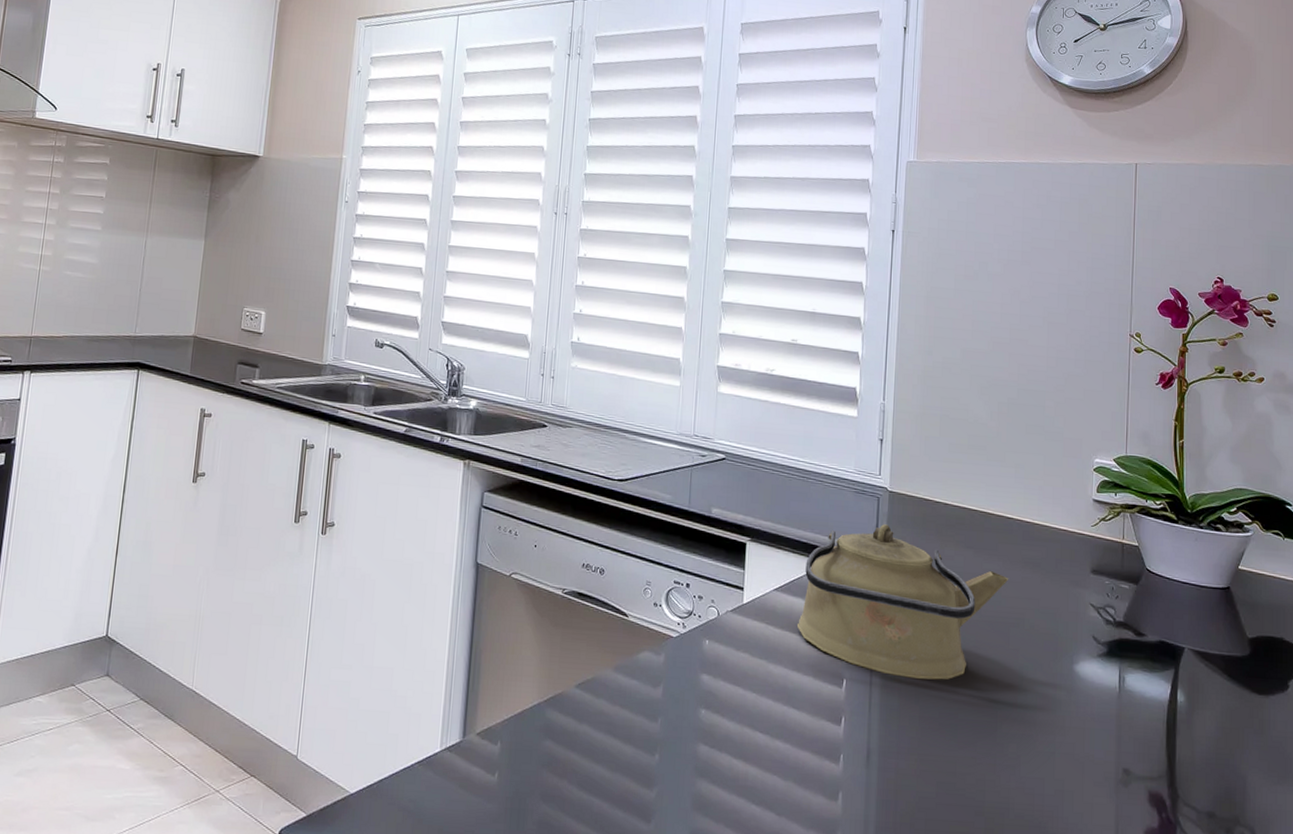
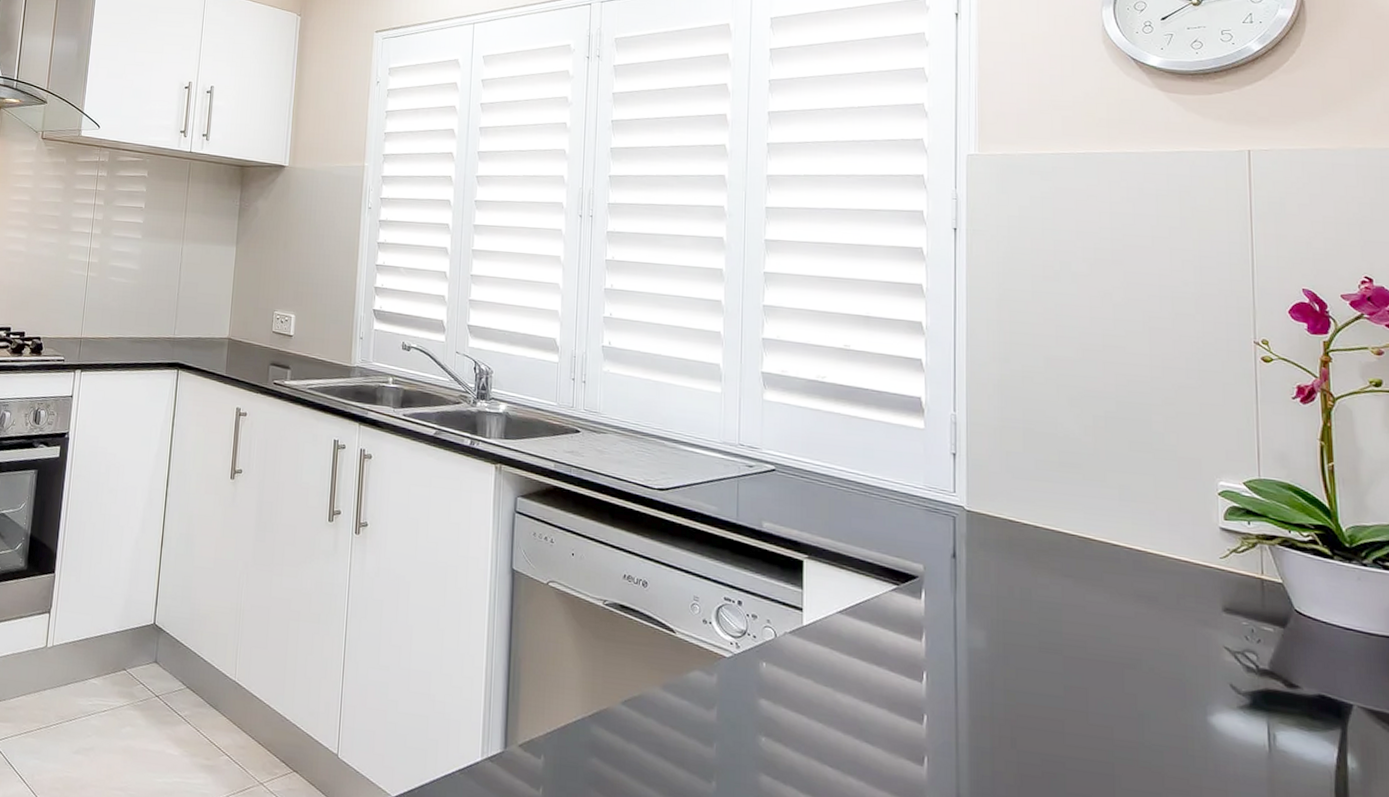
kettle: present [796,524,1009,680] -> none [865,546,1119,723]

